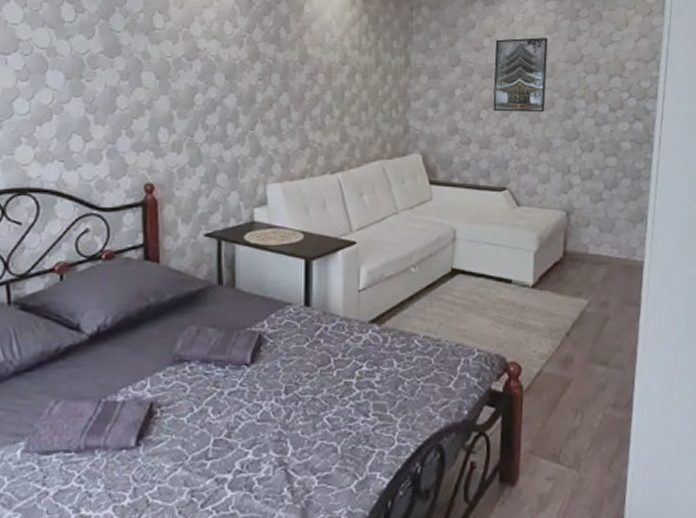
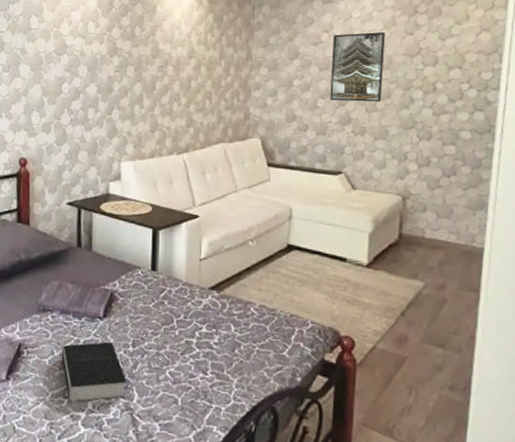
book: none [202,391,280,474] -> present [61,342,127,412]

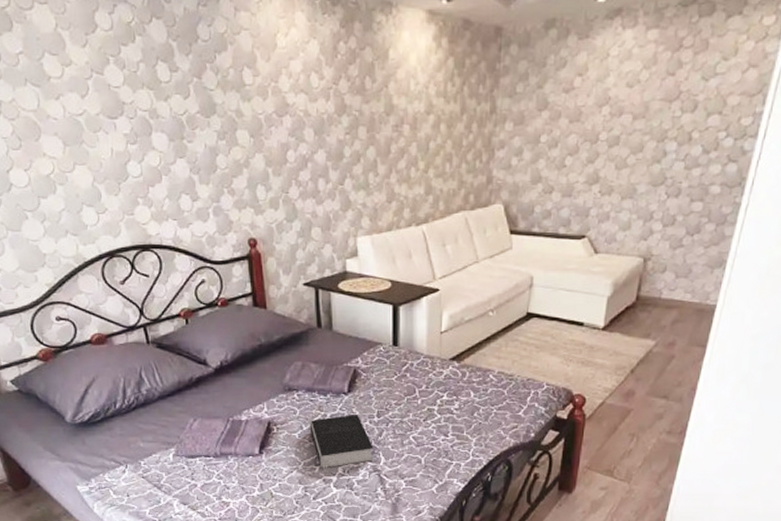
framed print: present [330,32,385,103] -> none [578,74,644,158]

